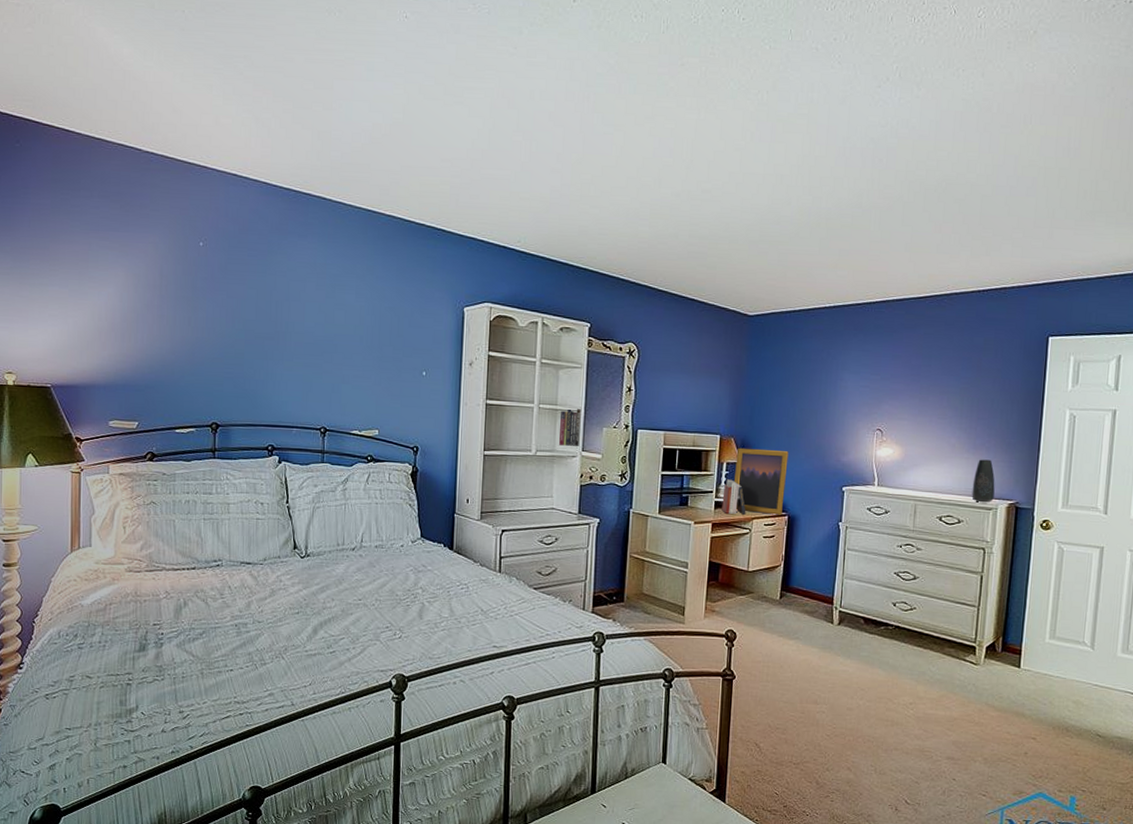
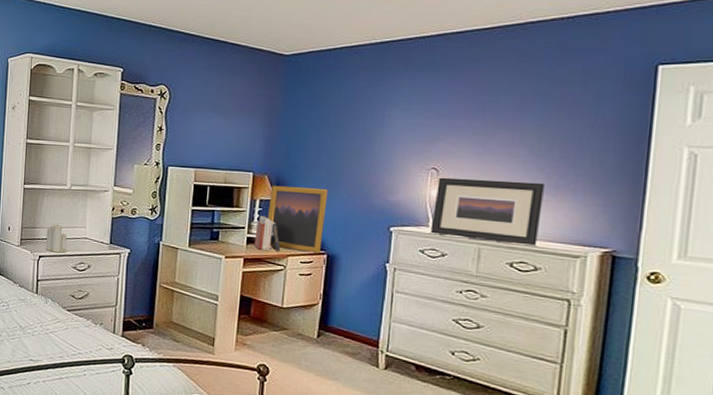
candle: none [510,493,533,526] -> present [46,223,67,253]
books: present [559,409,581,446] -> none [92,147,113,182]
picture frame: none [876,438,966,500] -> present [430,177,544,246]
vase: present [971,459,995,503] -> none [552,202,584,250]

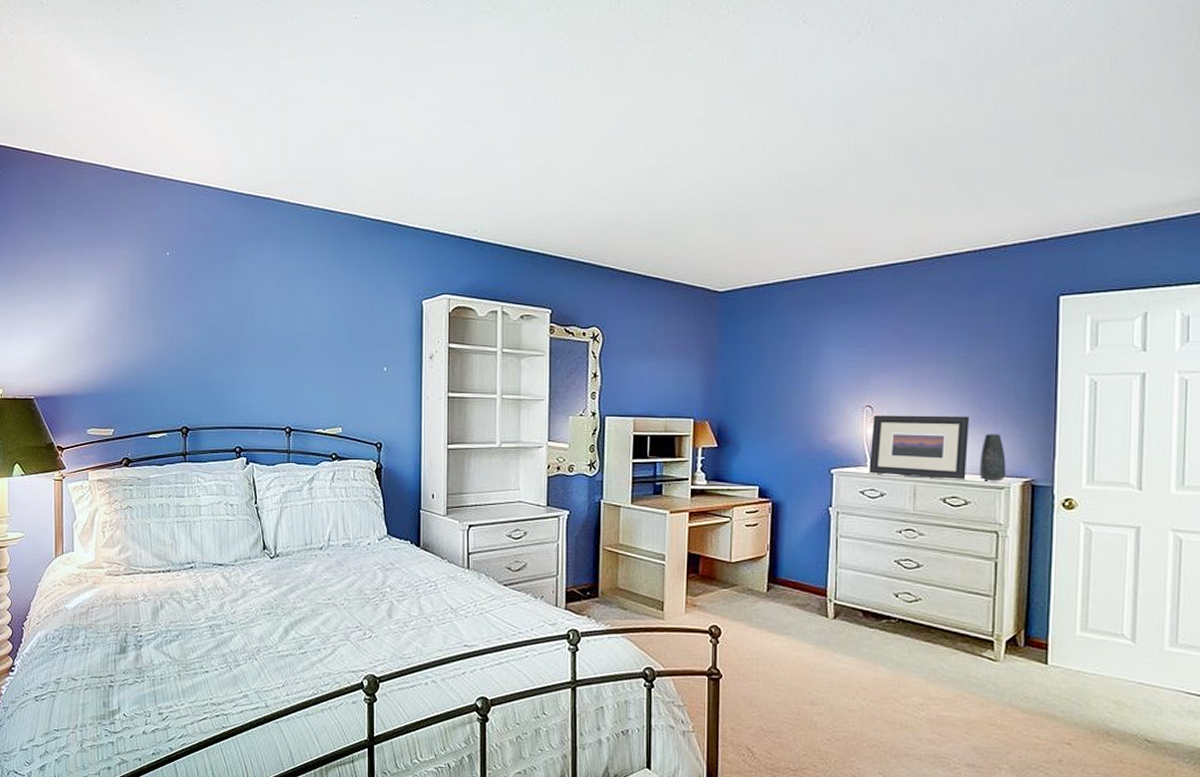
candle: present [46,223,67,253] -> none [476,486,499,520]
books: present [254,216,281,252] -> none [699,465,726,503]
picture frame: present [267,185,328,254] -> none [710,431,769,502]
vase: none [552,202,584,250] -> present [979,434,1006,482]

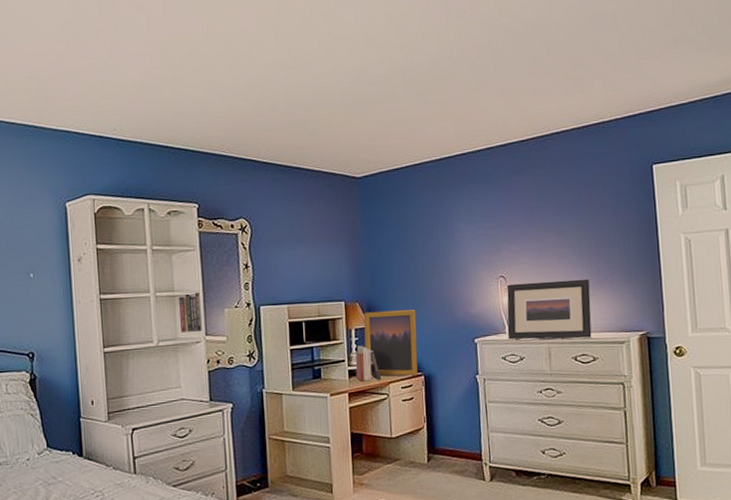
books: none [524,398,545,436] -> present [179,292,202,332]
books: none [699,465,726,503] -> present [355,345,382,381]
picture frame: none [710,431,769,502] -> present [363,310,419,377]
vase: present [979,434,1006,482] -> none [601,293,625,338]

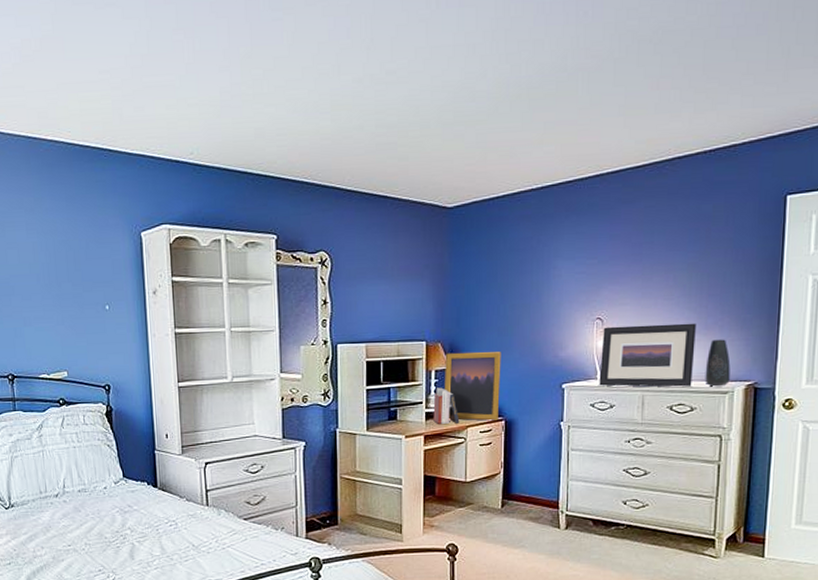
books: present [179,292,202,332] -> none [254,329,277,369]
vase: none [601,293,625,338] -> present [705,339,731,387]

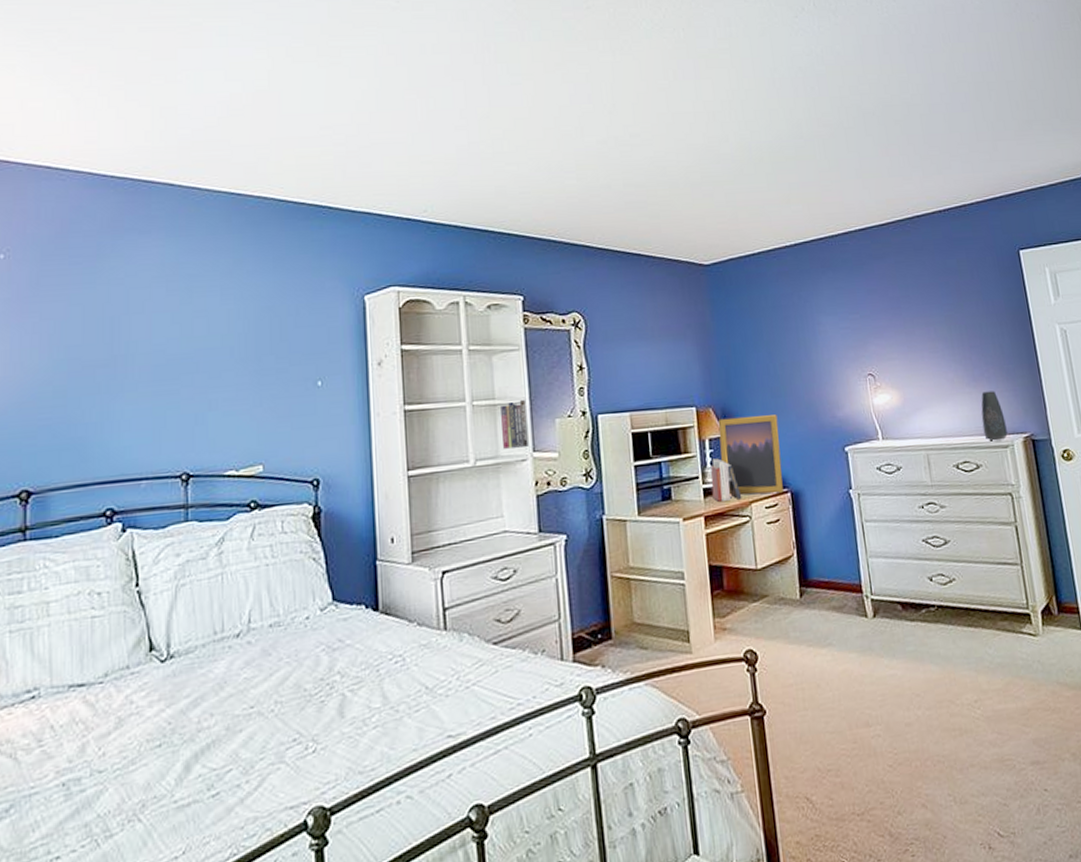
books: none [254,329,277,369] -> present [501,400,529,449]
picture frame: present [599,323,696,387] -> none [876,375,973,447]

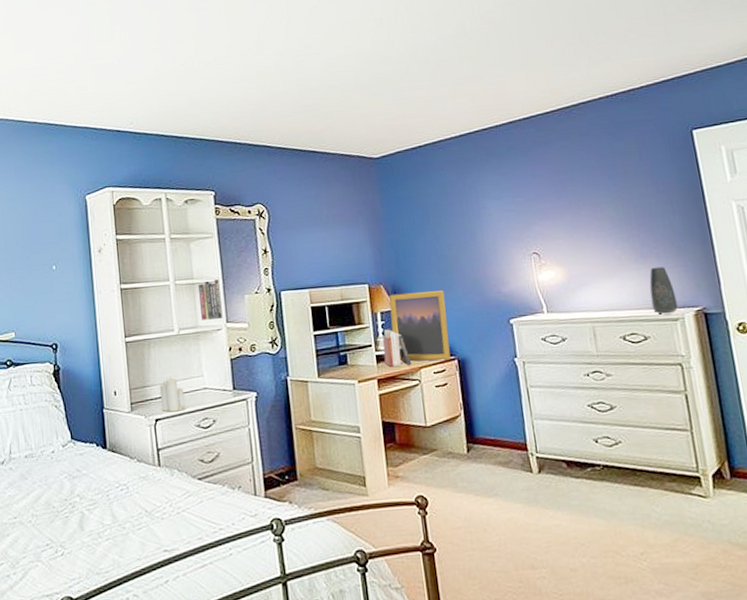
candle: none [449,517,480,562] -> present [160,376,186,412]

